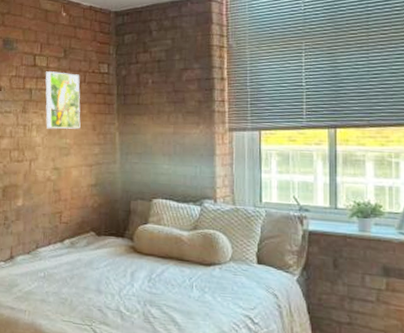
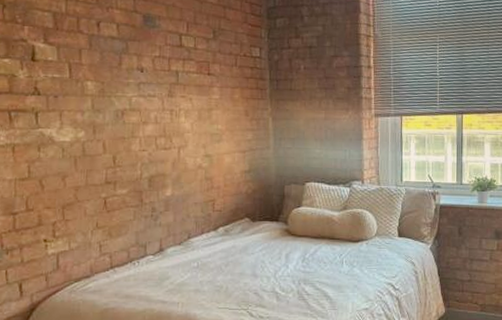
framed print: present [45,71,81,129] -> none [193,53,233,115]

